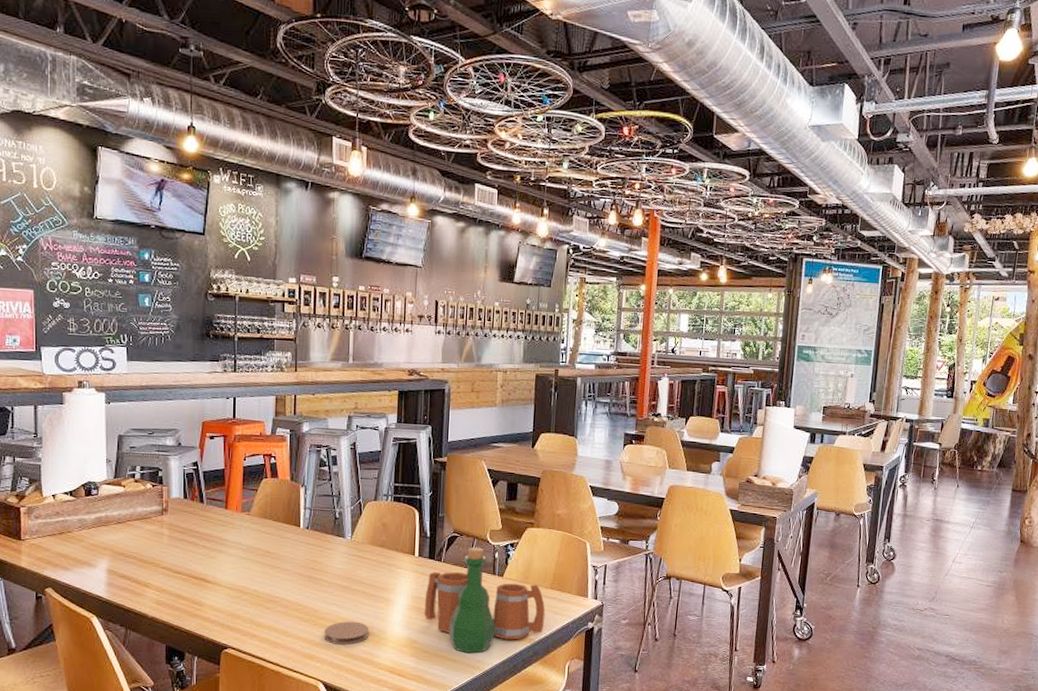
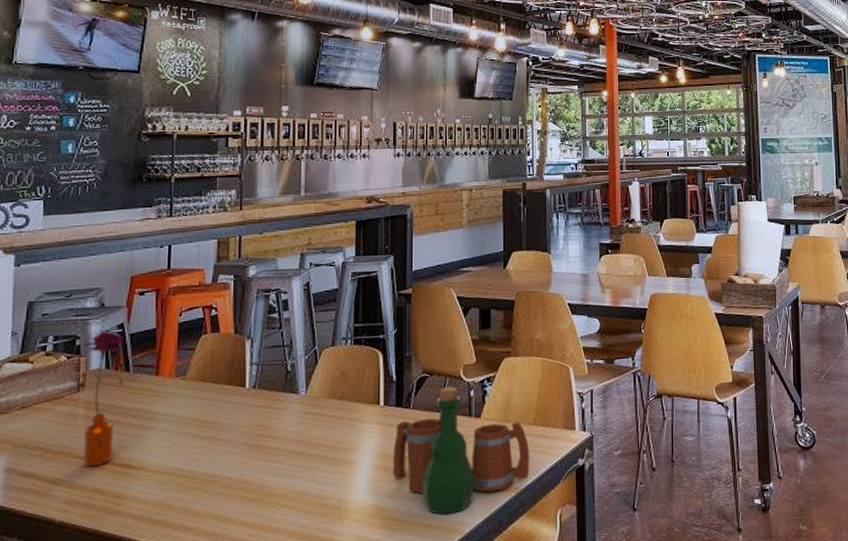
flower: none [161,466,199,578] -> present [77,330,124,467]
coaster: present [323,621,369,645] -> none [274,493,328,526]

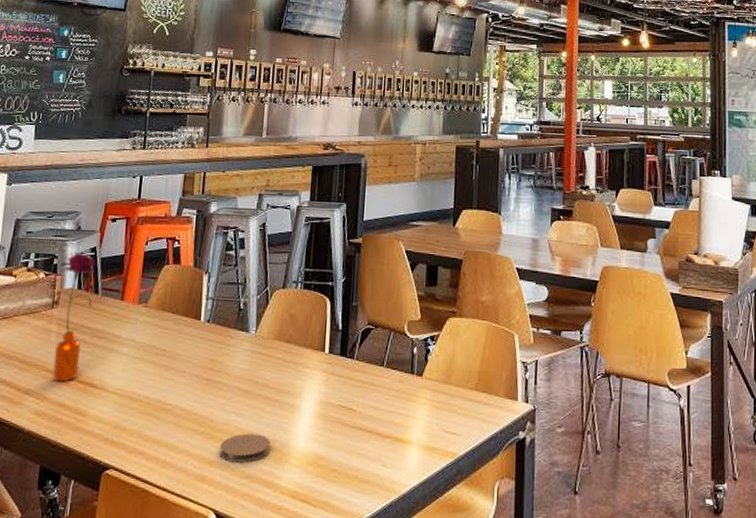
coaster: none [274,493,328,526] -> present [219,433,270,463]
tavern set: present [392,386,530,514] -> none [333,341,470,472]

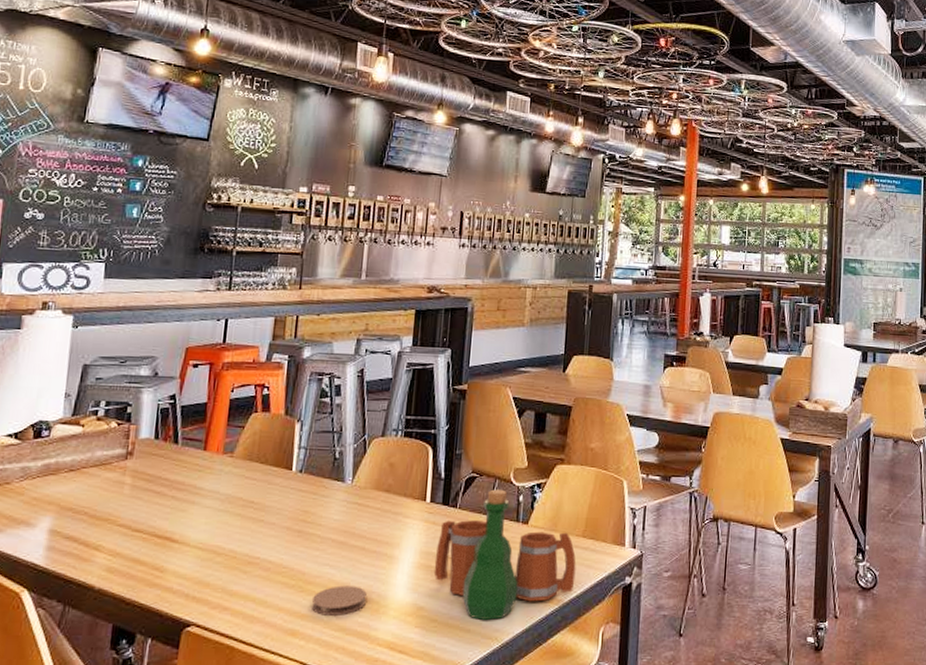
flower: present [51,252,96,382] -> none [125,400,175,537]
tavern set: none [333,341,470,472] -> present [434,489,576,620]

